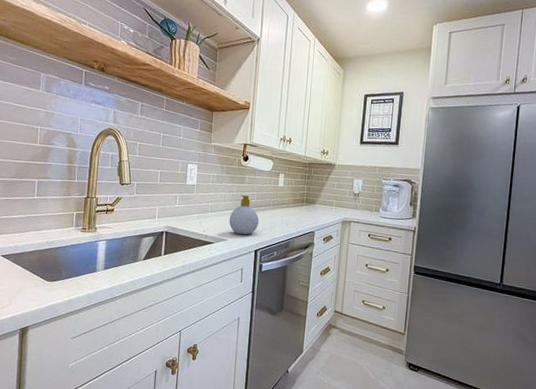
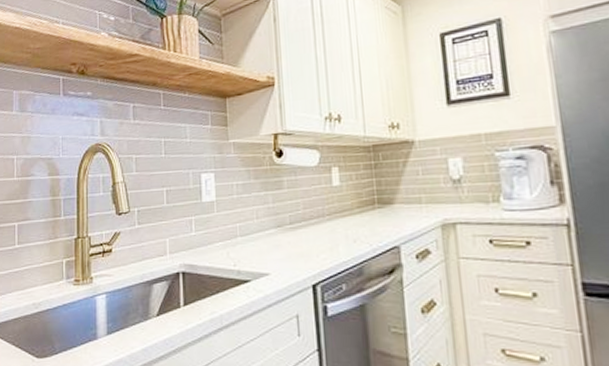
soap bottle: present [229,195,259,235] -> none [268,206,313,265]

